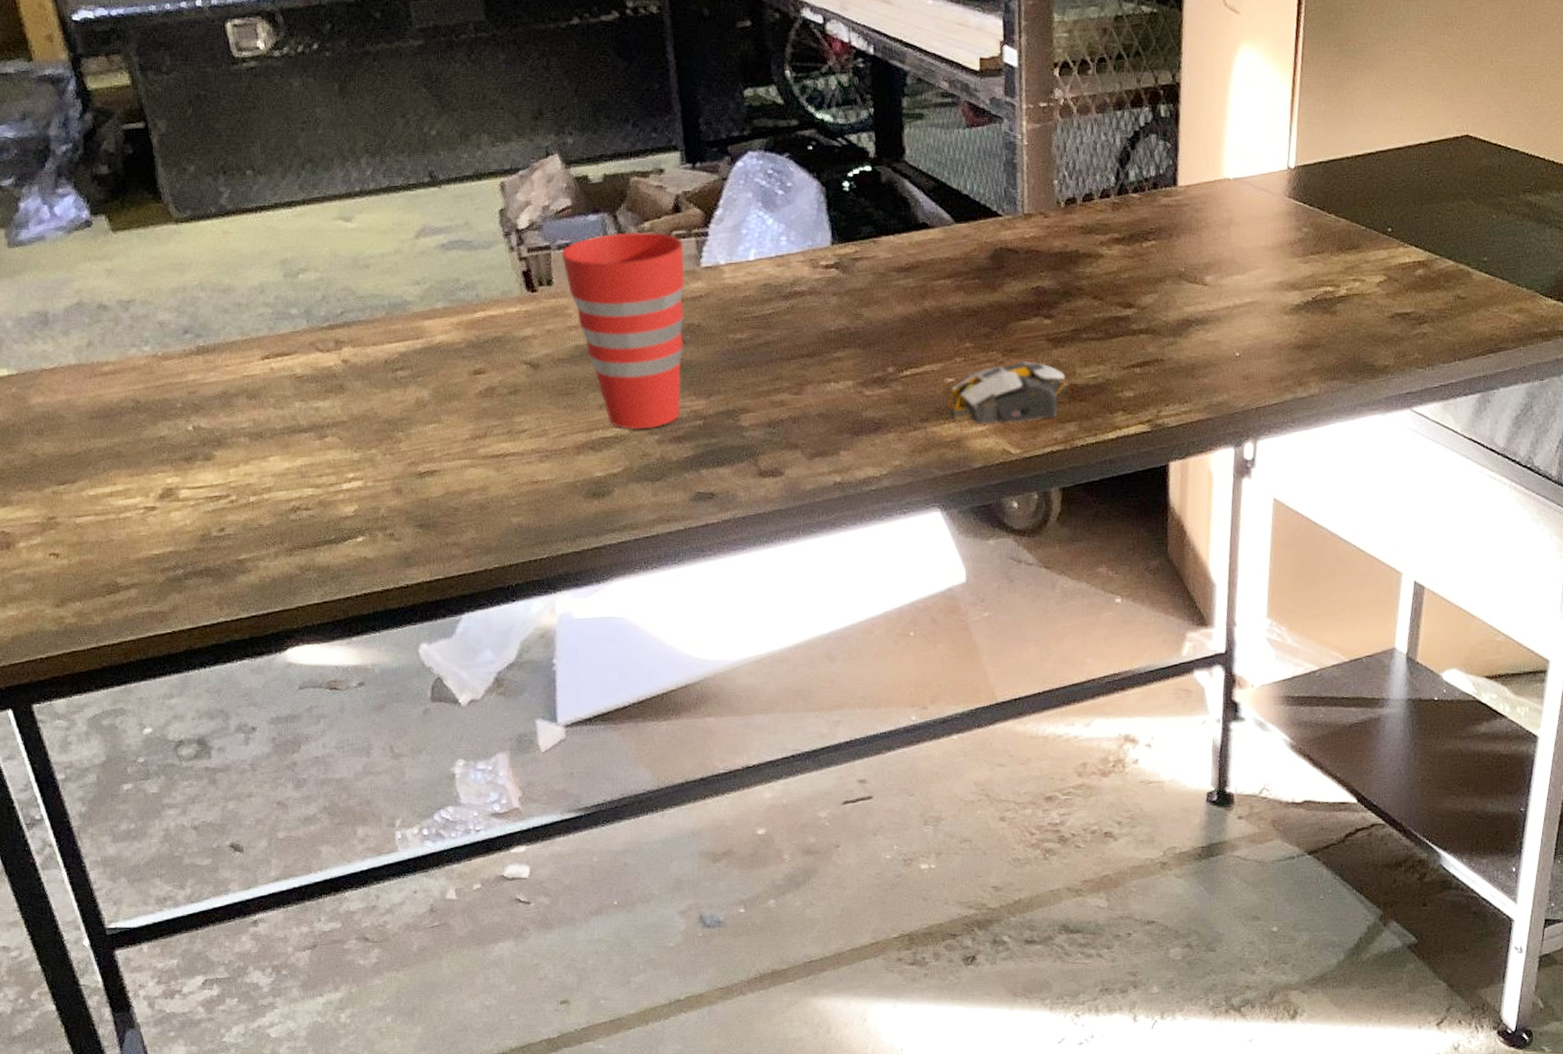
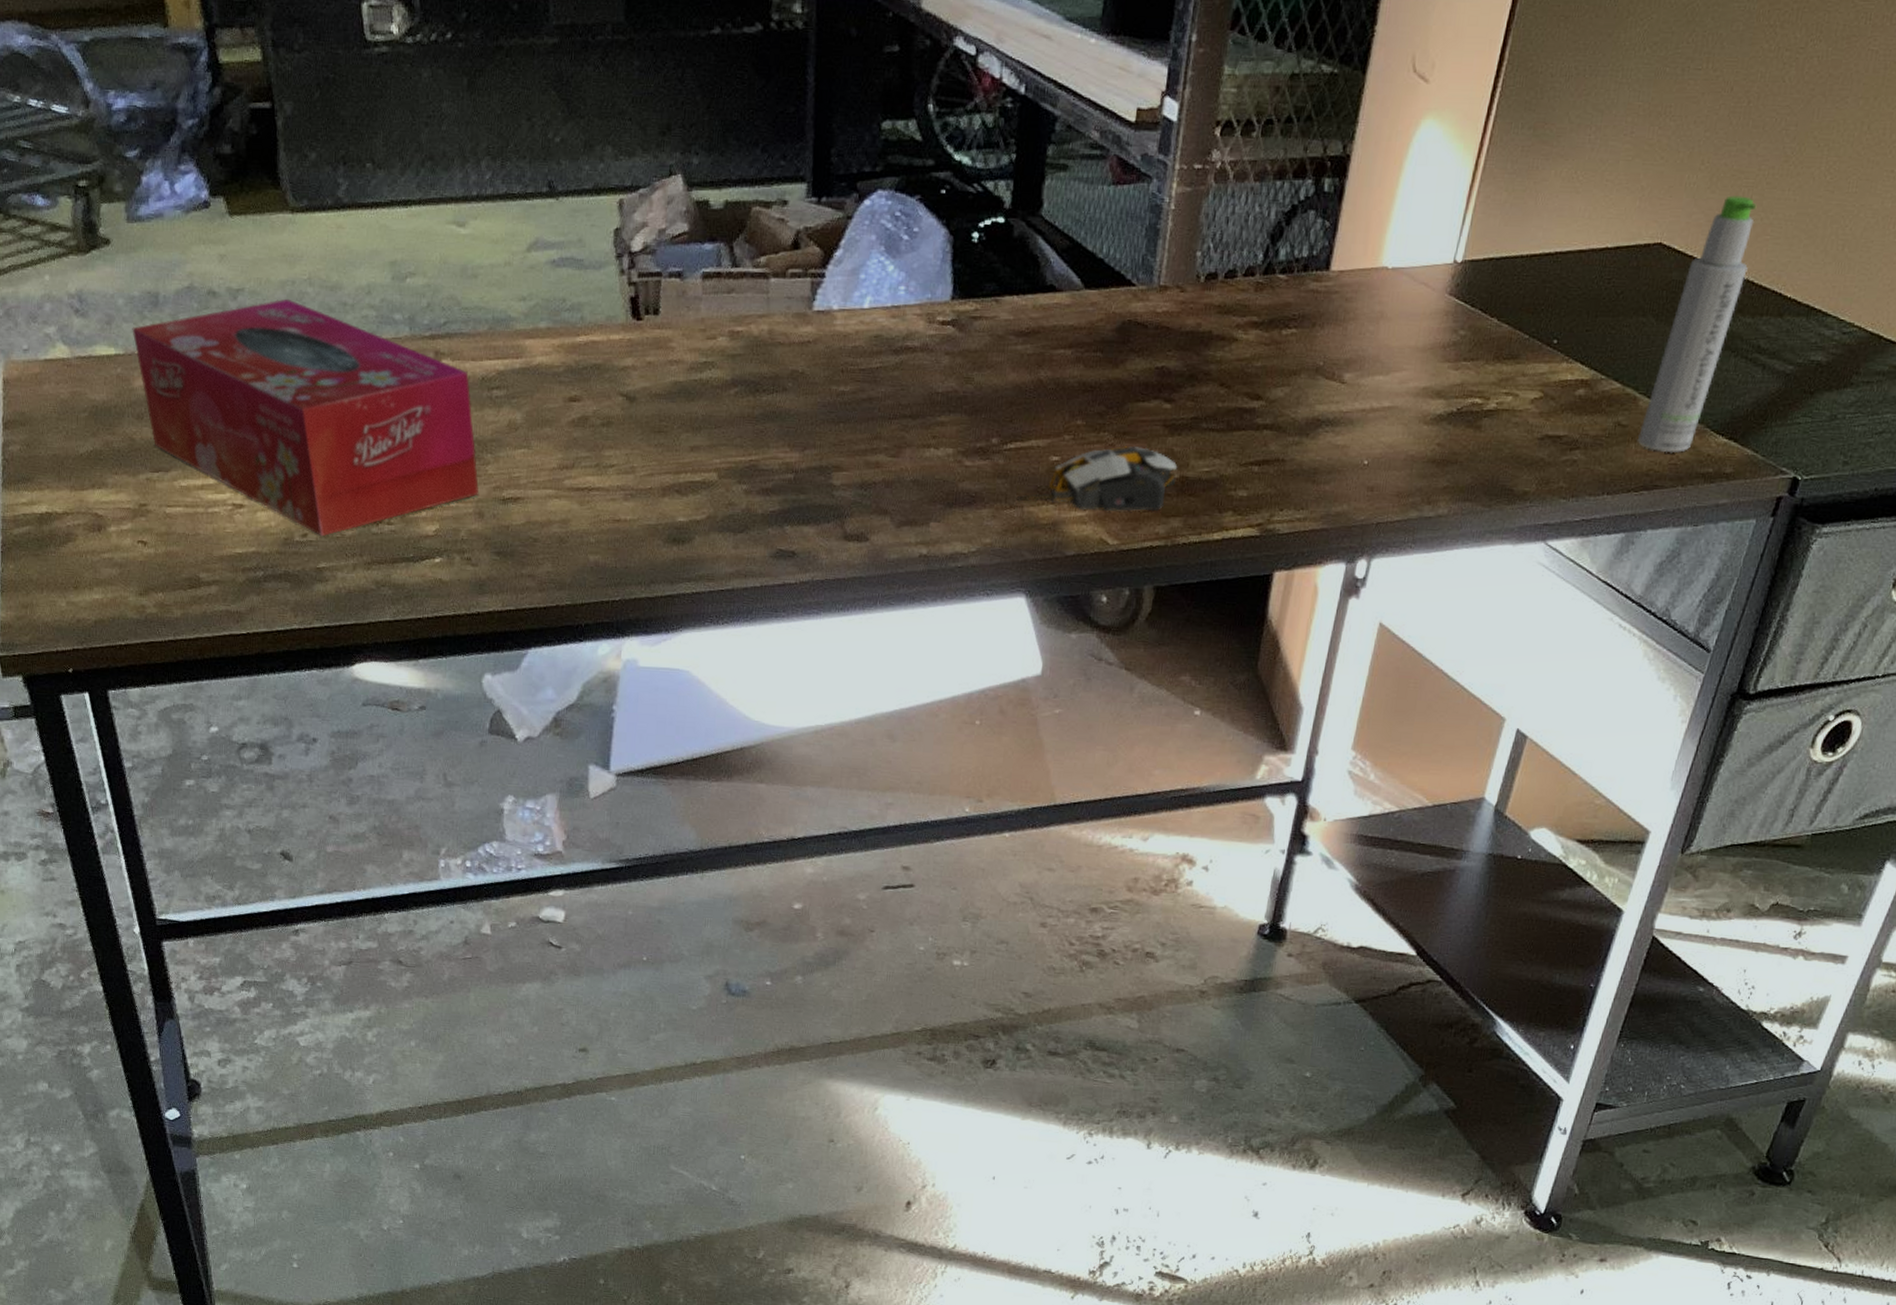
tissue box: none [23,305,395,528] -> present [132,298,479,536]
cup: present [561,231,686,430] -> none [671,265,798,478]
bottle: none [1476,88,1547,319] -> present [1637,195,1757,454]

